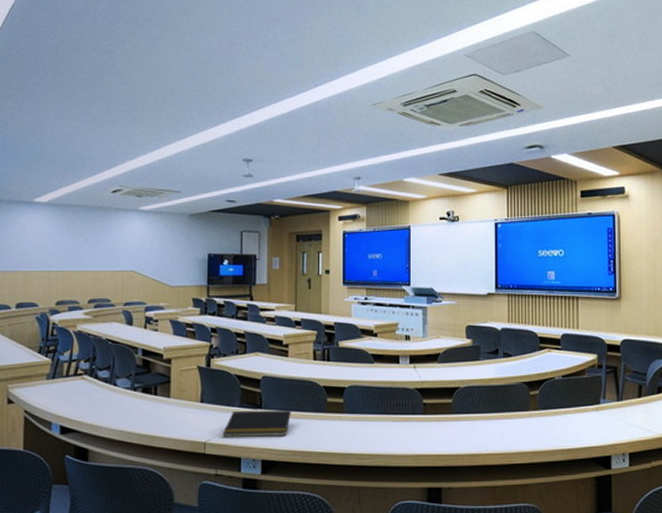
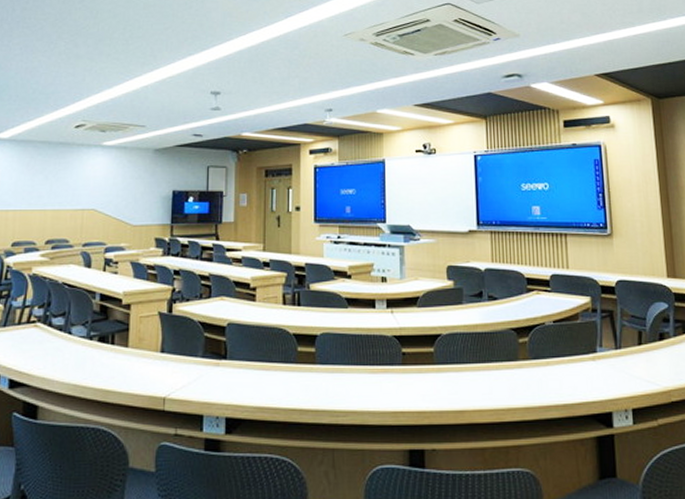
notepad: present [223,409,291,437] -> none [184,360,258,392]

